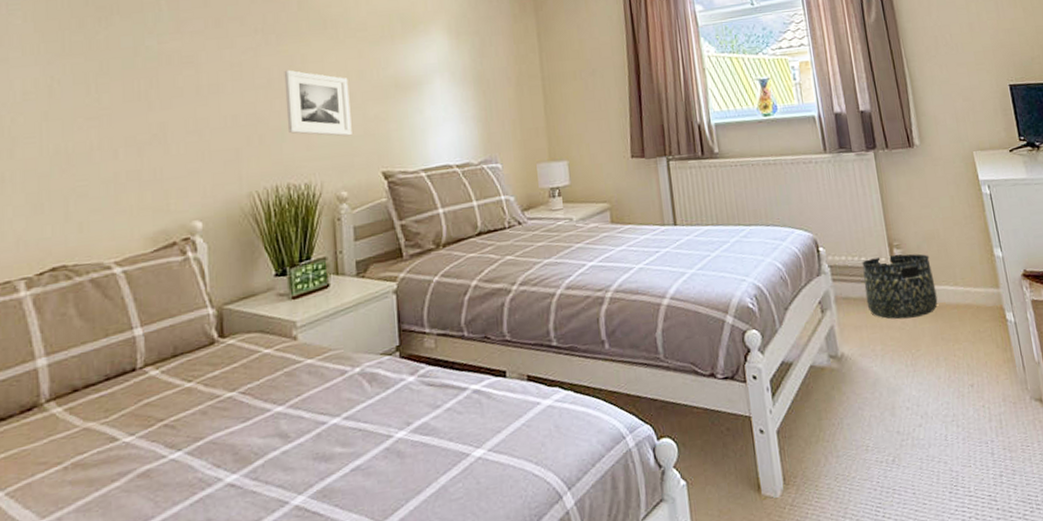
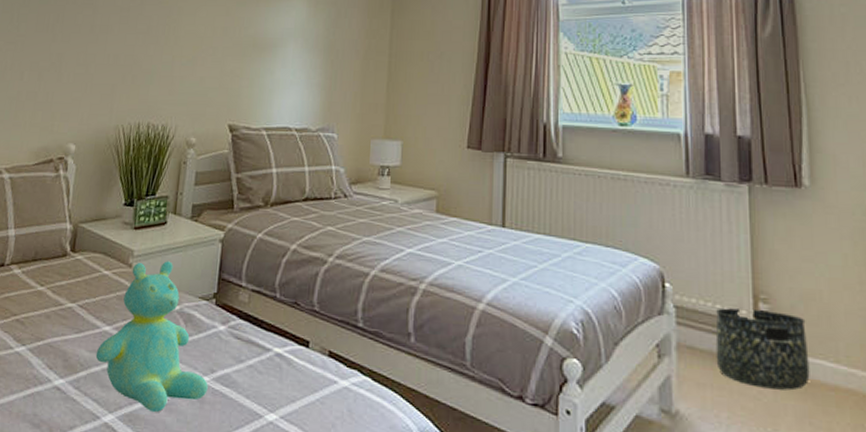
teddy bear: none [271,324,407,482] -> present [95,261,208,413]
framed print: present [284,69,352,137] -> none [157,19,214,87]

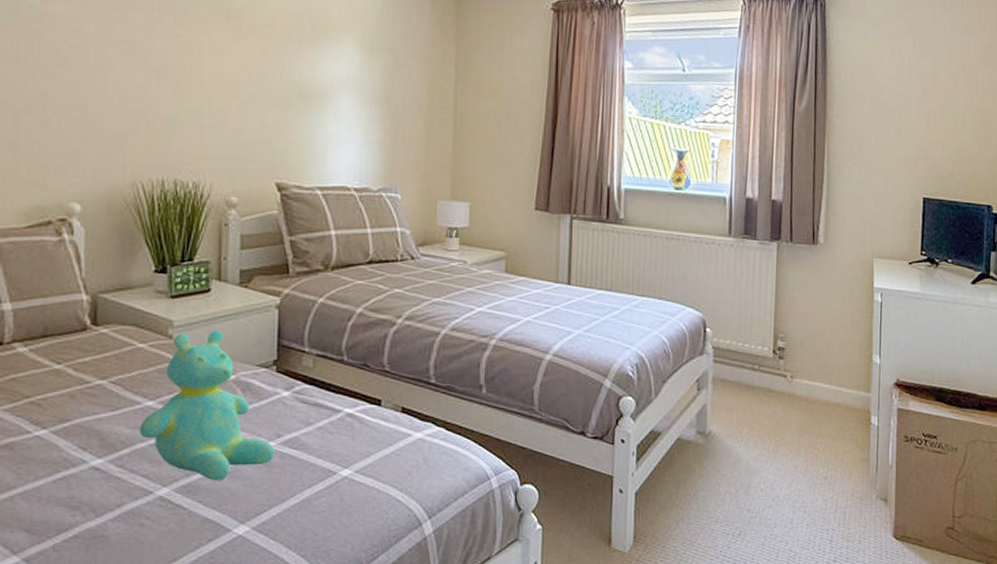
basket: present [715,307,810,391] -> none [742,346,811,408]

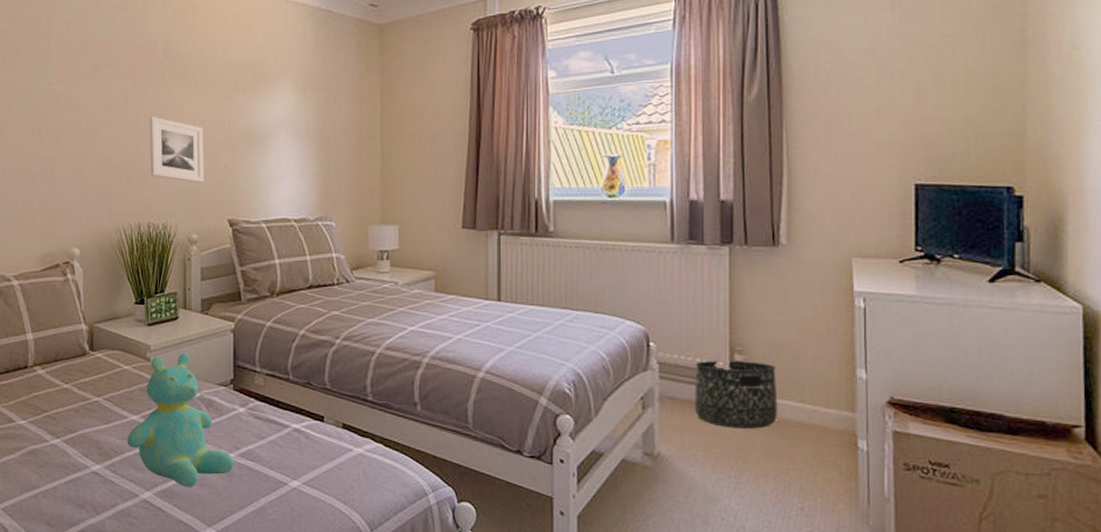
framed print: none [179,57,249,140] -> present [149,116,204,183]
basket: none [742,346,811,408] -> present [694,361,778,429]

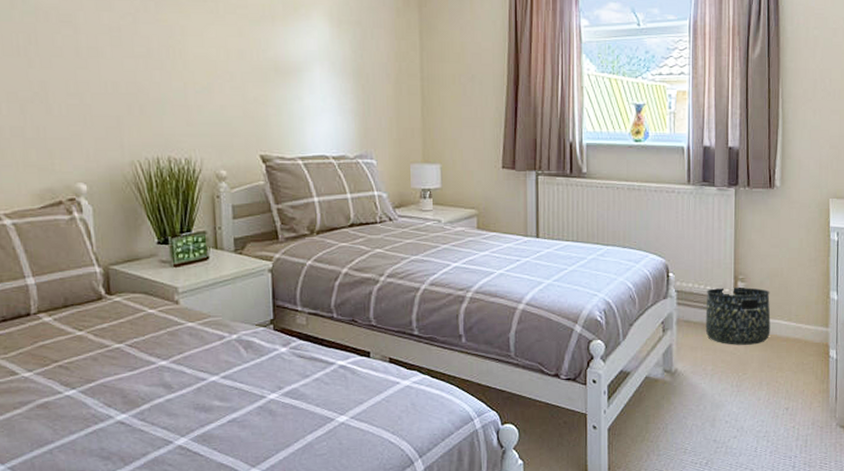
teddy bear: present [127,353,234,488] -> none [156,294,278,431]
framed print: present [149,116,204,183] -> none [163,40,232,116]

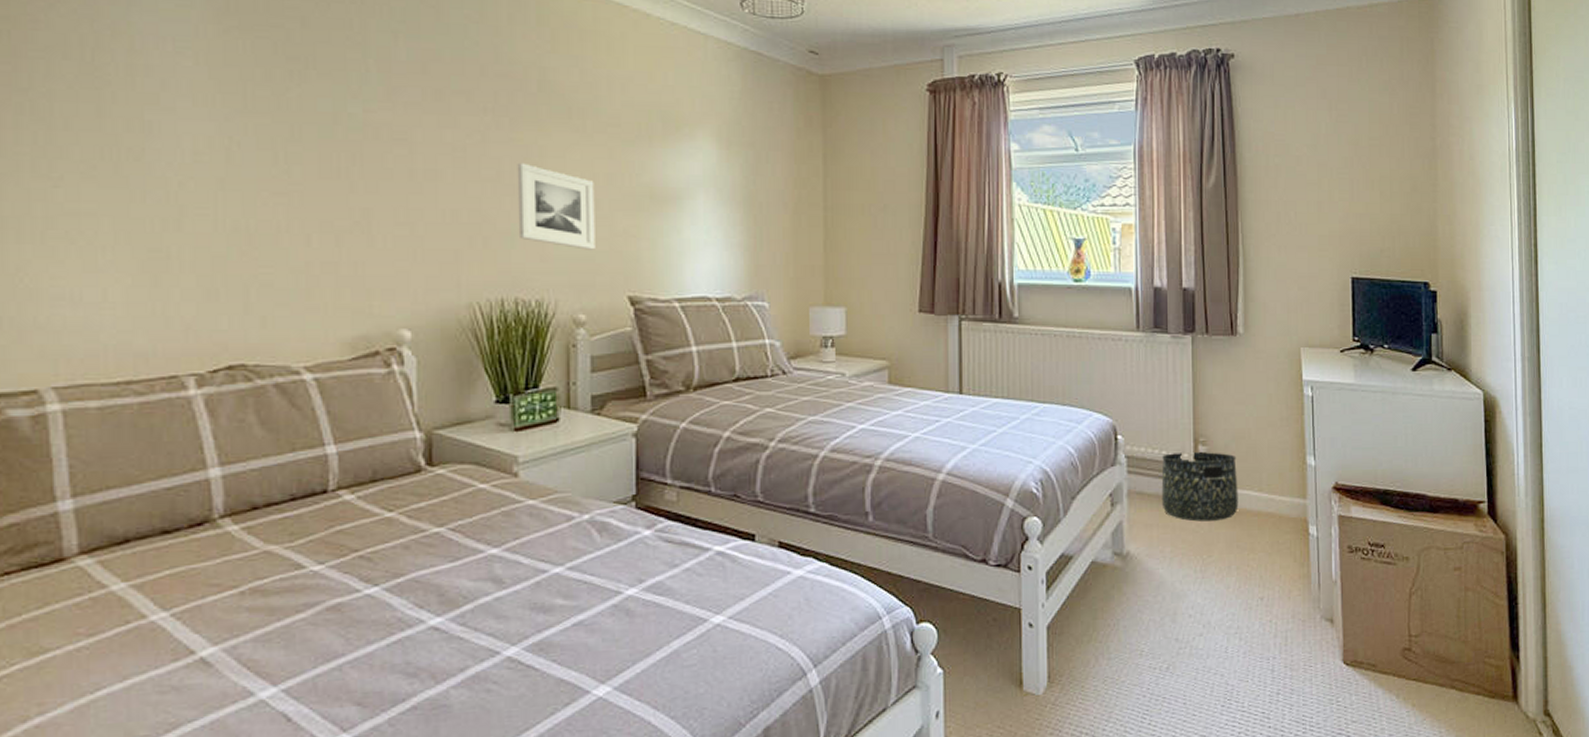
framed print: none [163,40,232,116] -> present [517,162,595,250]

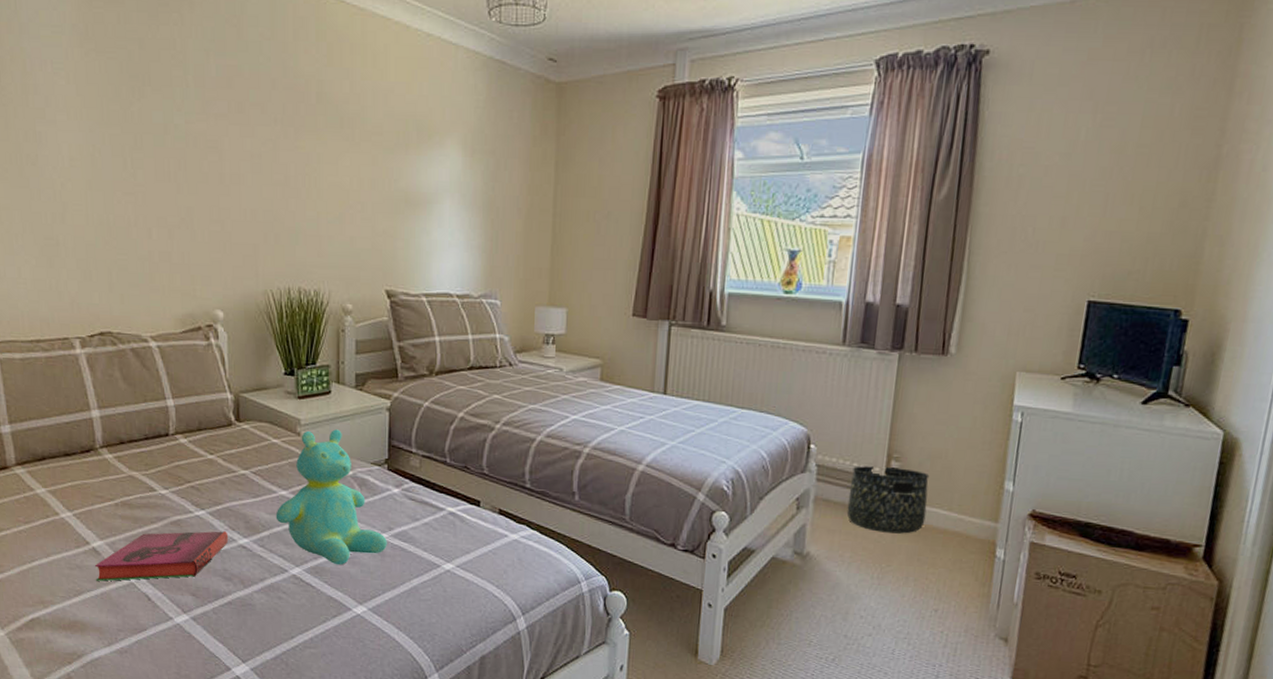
hardback book: none [203,611,414,705] -> present [95,531,229,581]
teddy bear: none [483,464,637,637] -> present [275,429,387,565]
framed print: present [517,162,595,250] -> none [300,168,361,248]

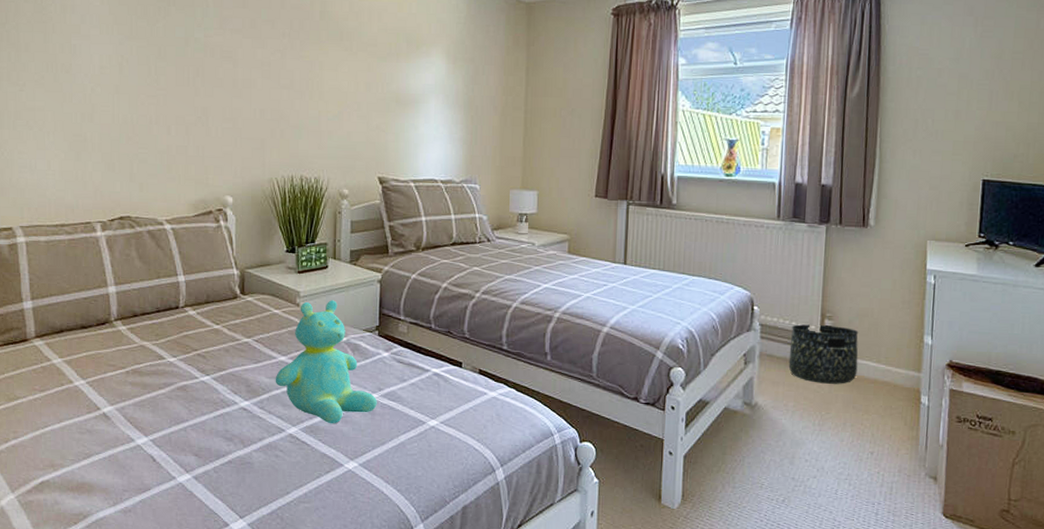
hardback book: present [95,531,229,581] -> none [105,395,231,444]

